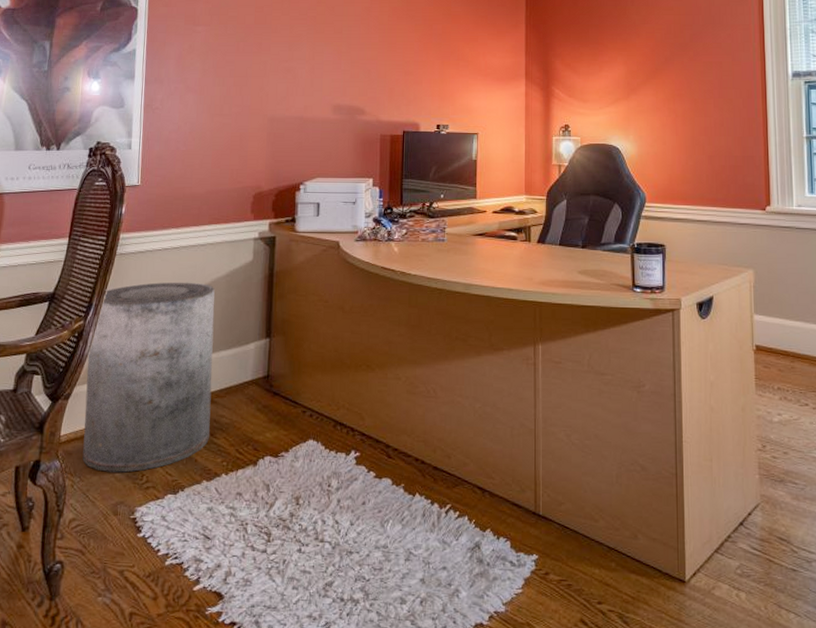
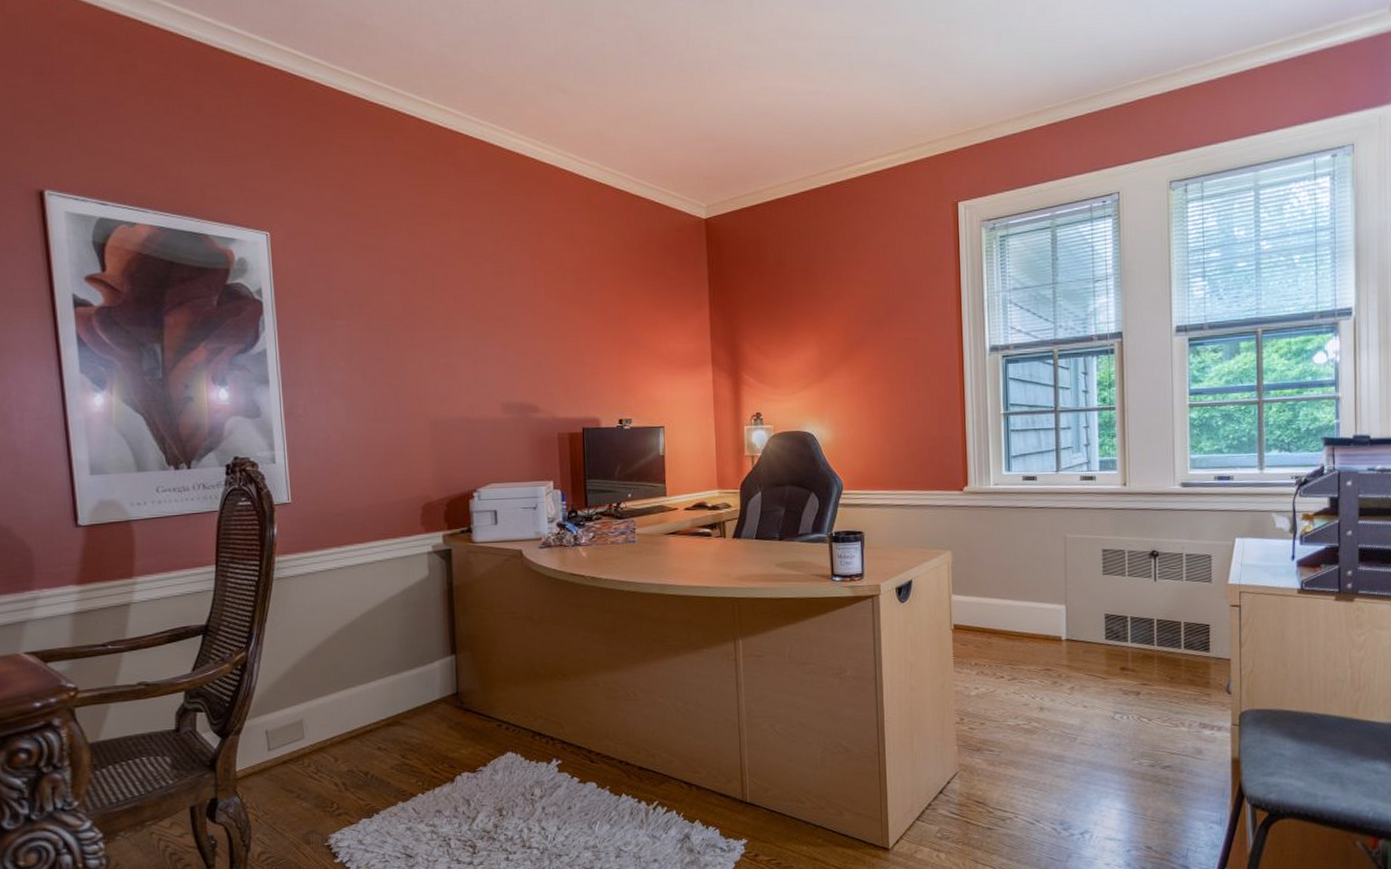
trash can: present [82,282,215,473] -> none [254,603,400,803]

